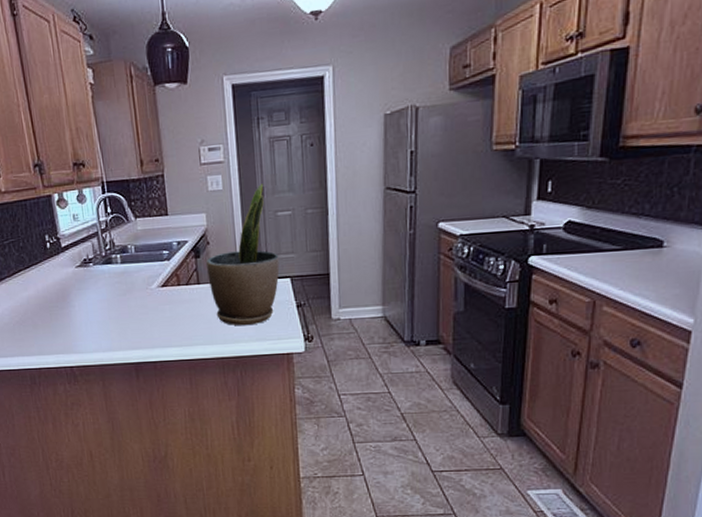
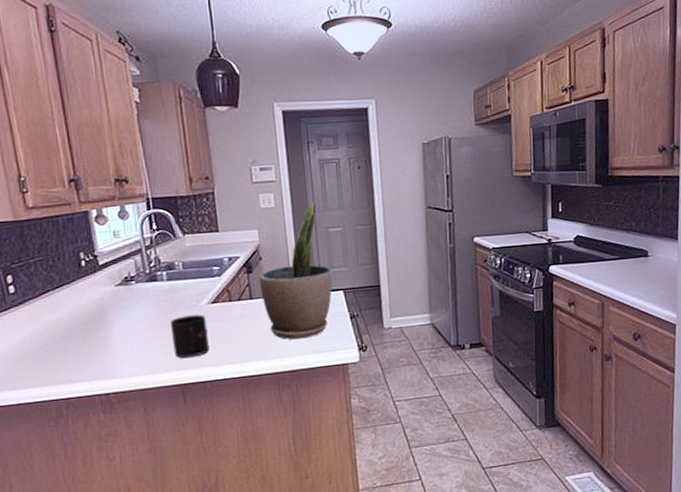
mug: none [123,297,159,339] -> present [169,314,209,359]

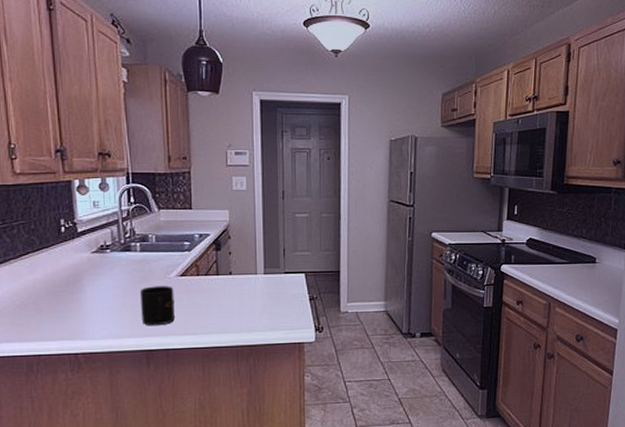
potted plant: present [258,202,333,340] -> none [226,188,295,316]

